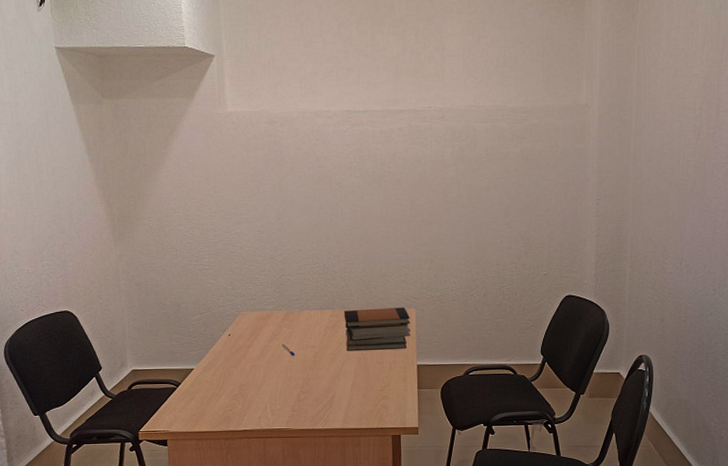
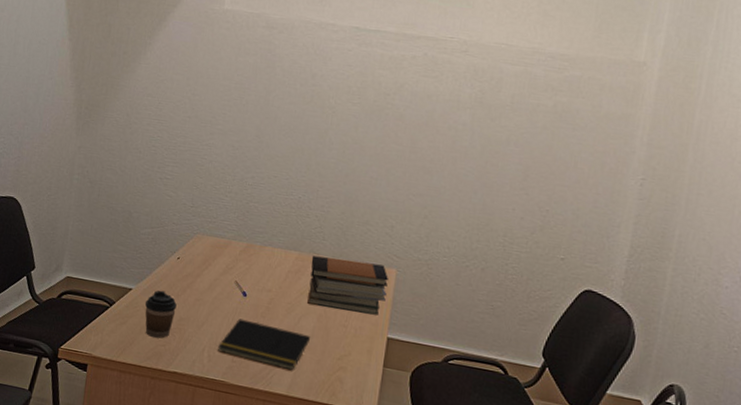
coffee cup: none [207,365,236,405] -> present [144,290,177,338]
notepad: none [278,374,355,408] -> present [218,318,311,371]

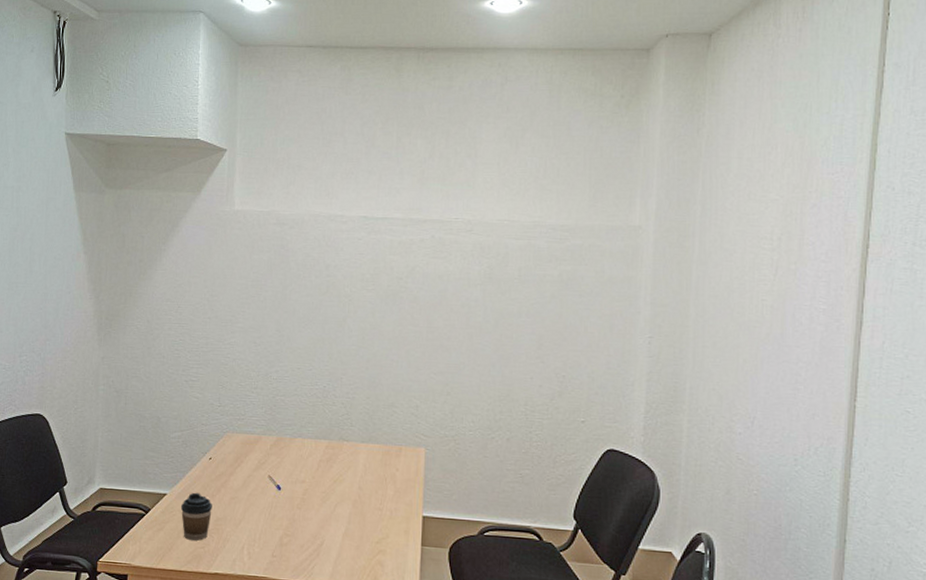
notepad: present [218,318,311,371] -> none [257,512,348,560]
book stack: present [307,255,388,315] -> none [341,442,418,495]

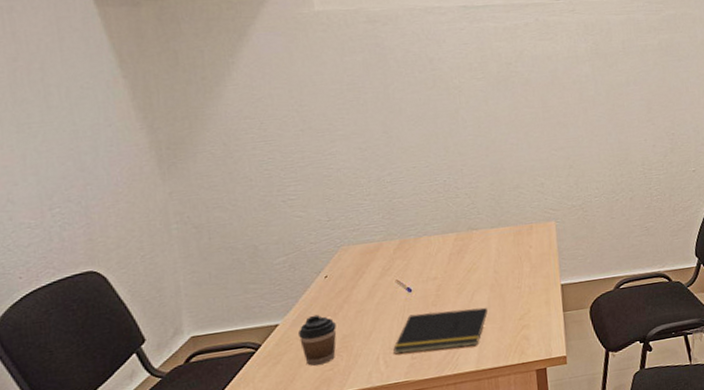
notepad: none [257,512,348,560] -> present [393,307,488,355]

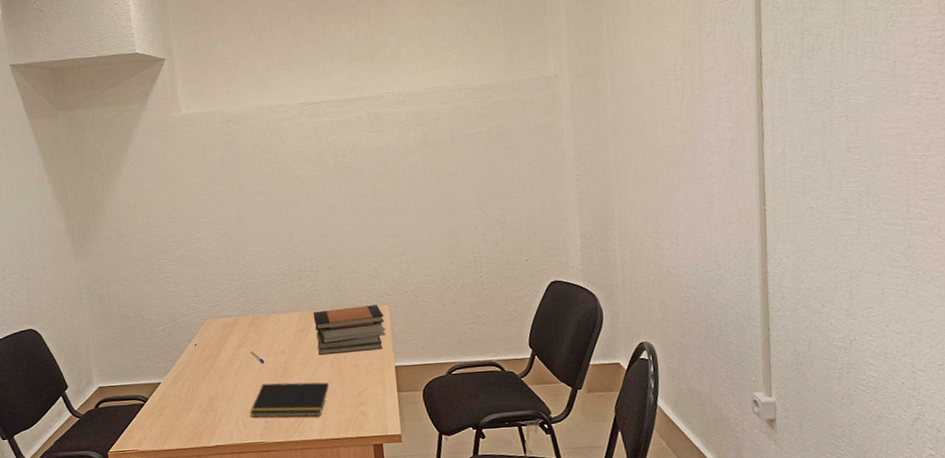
coffee cup: present [297,314,337,366] -> none [175,377,205,420]
book stack: none [470,221,551,280] -> present [313,305,386,356]

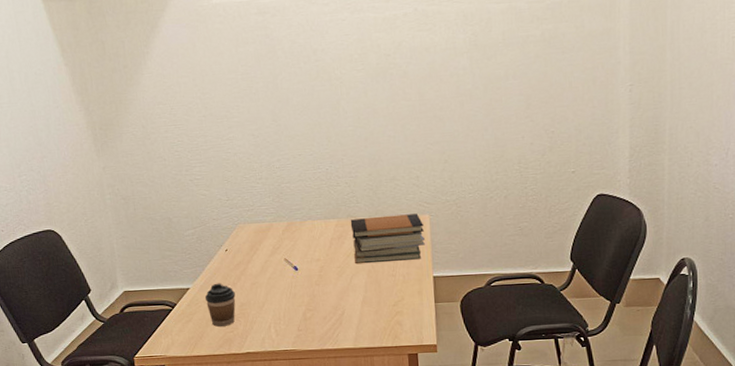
coffee cup: none [175,377,205,420] -> present [204,283,236,327]
notepad: present [250,382,330,418] -> none [282,291,365,326]

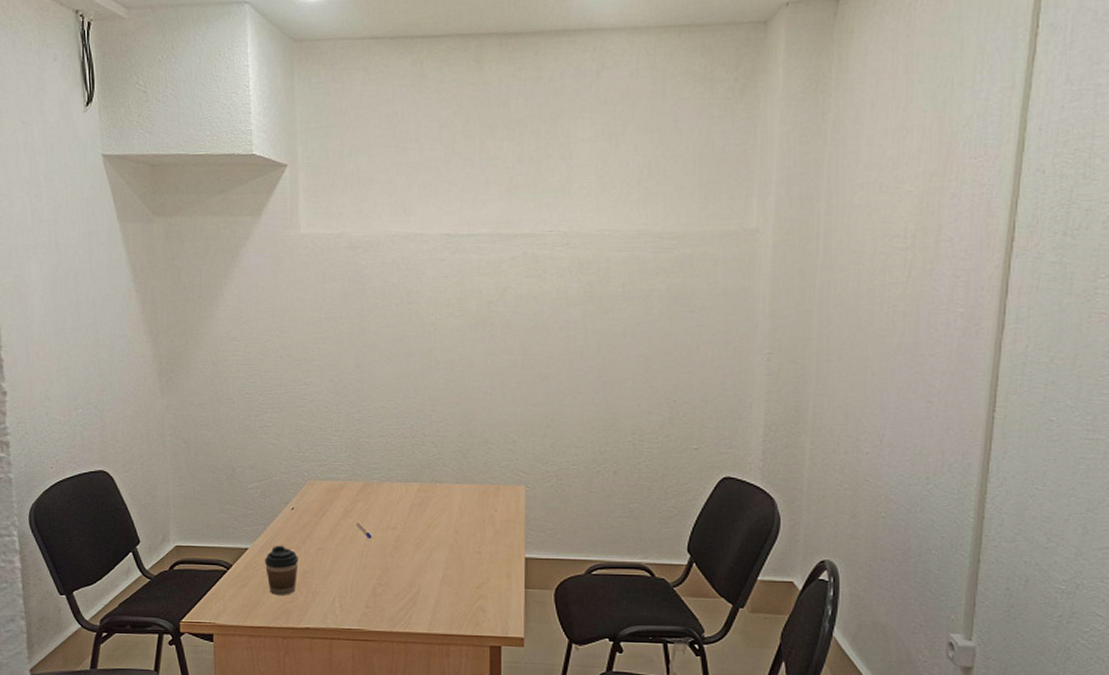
book stack: present [350,213,425,265] -> none [434,483,518,537]

